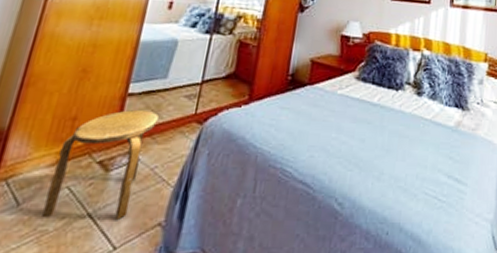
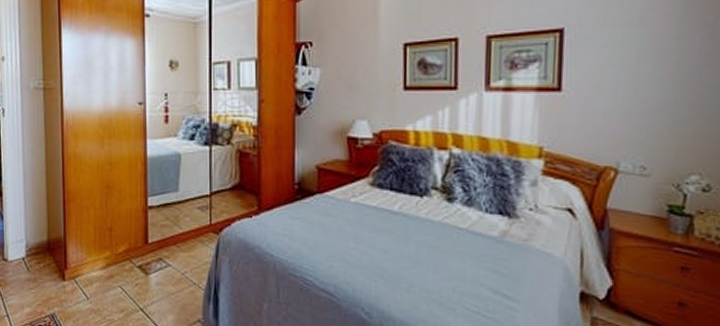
stool: present [42,110,160,220] -> none [106,221,180,315]

